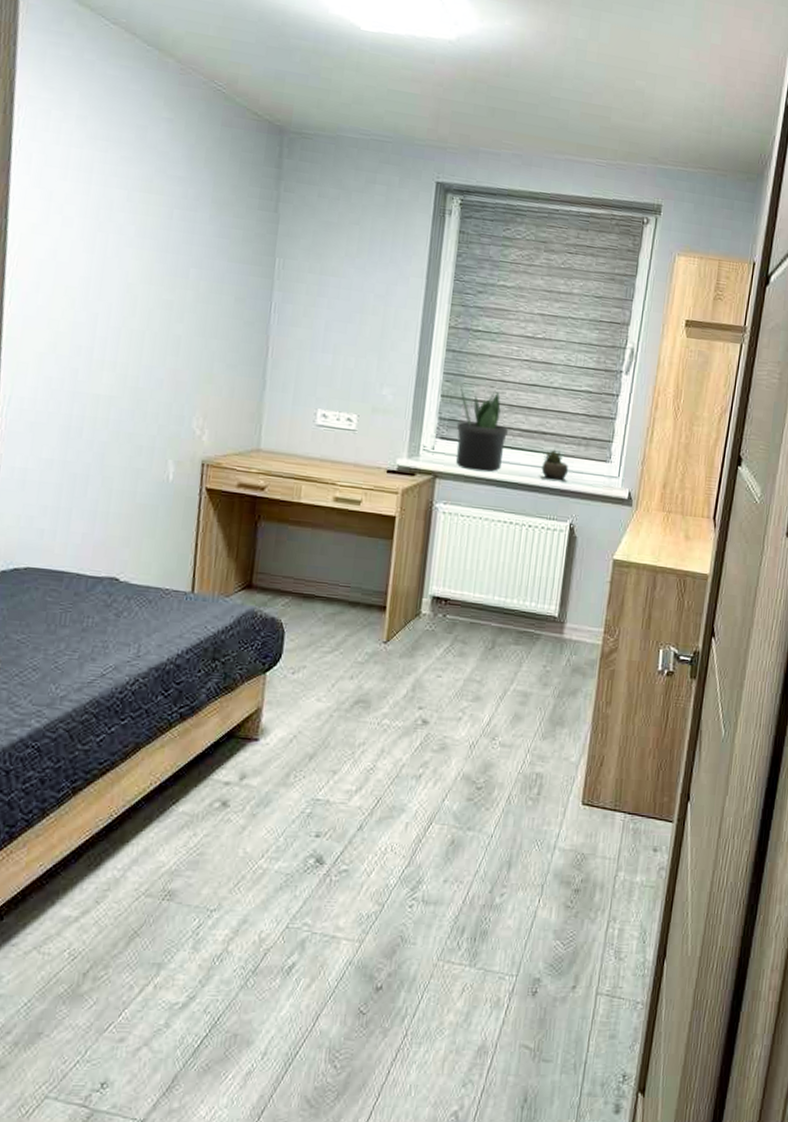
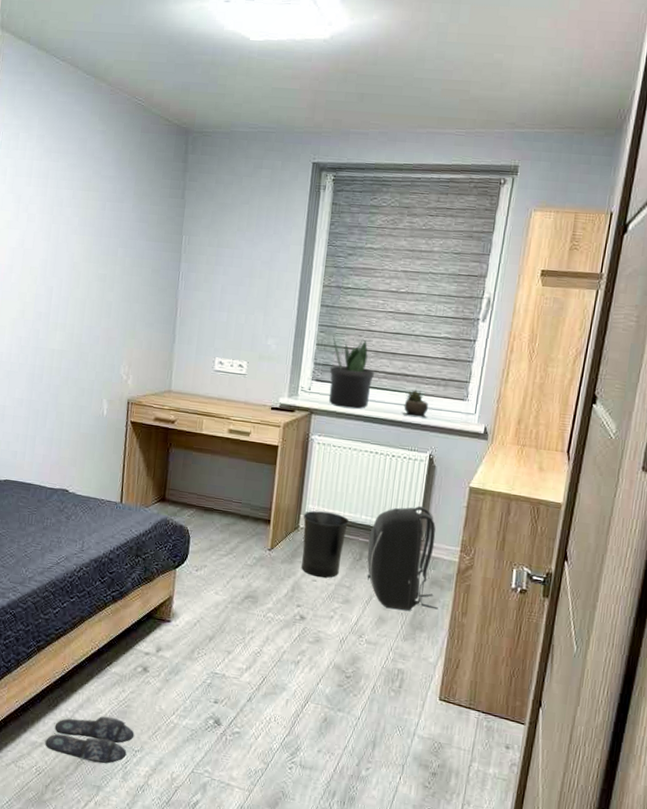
slippers: none [83,871,210,933] -> present [45,716,134,764]
waste bin: none [424,593,480,672] -> present [301,511,349,578]
backpack: none [500,582,580,704] -> present [367,505,438,611]

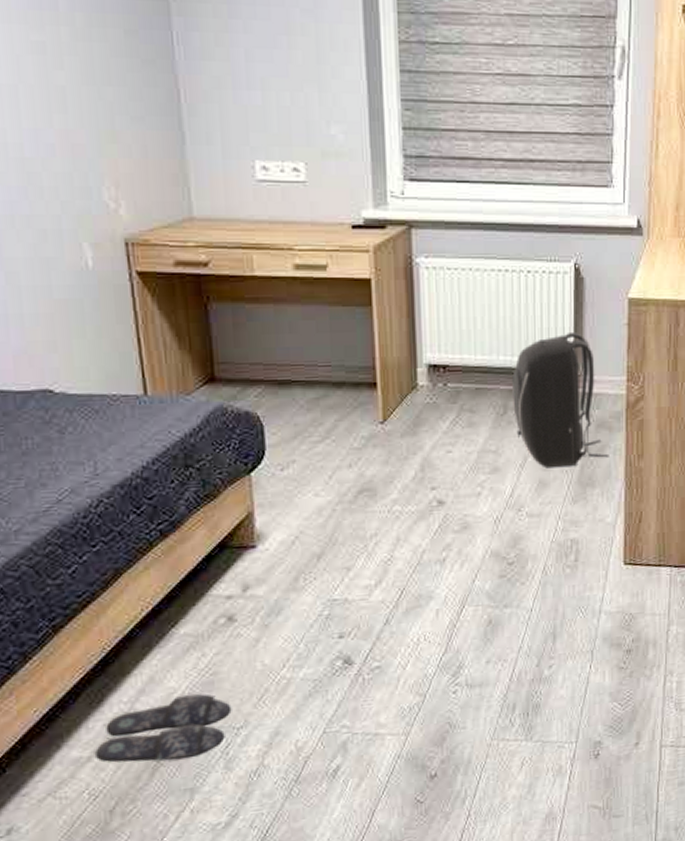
waste bin: present [301,511,349,578] -> none [420,359,484,446]
planter: present [328,335,375,410] -> none [423,113,490,215]
succulent plant: present [400,389,429,419] -> none [530,179,566,217]

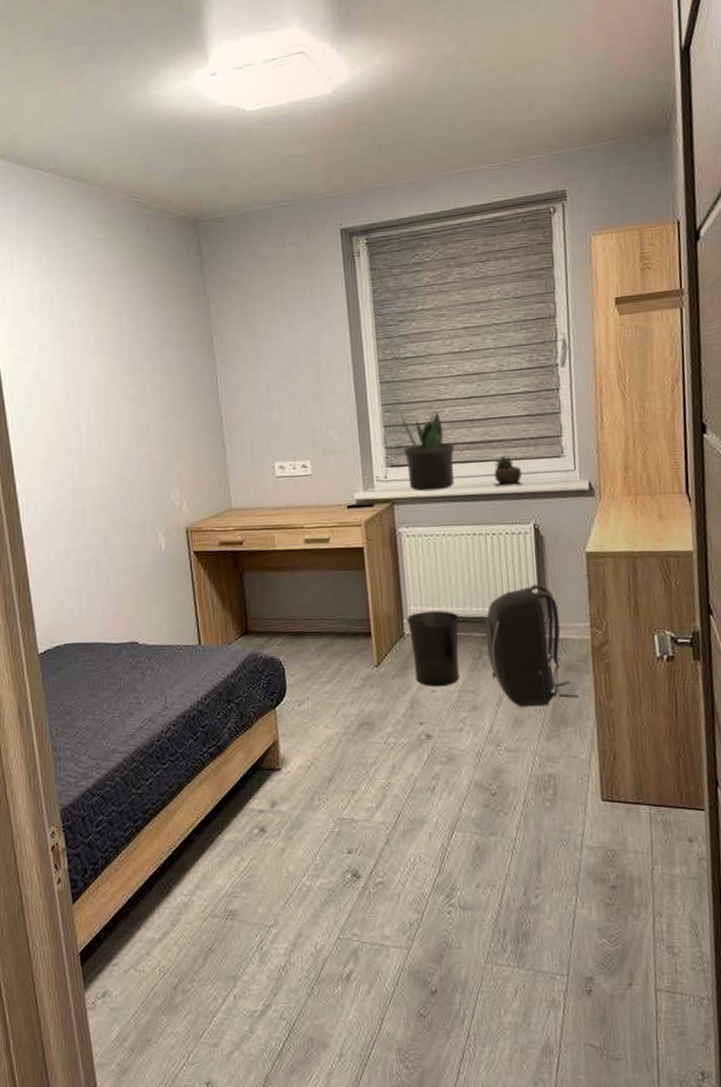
slippers: present [96,694,232,762] -> none [164,893,264,949]
waste bin: none [420,359,484,446] -> present [406,611,460,686]
planter: none [423,113,490,215] -> present [399,410,455,492]
succulent plant: none [530,179,566,217] -> present [492,455,523,487]

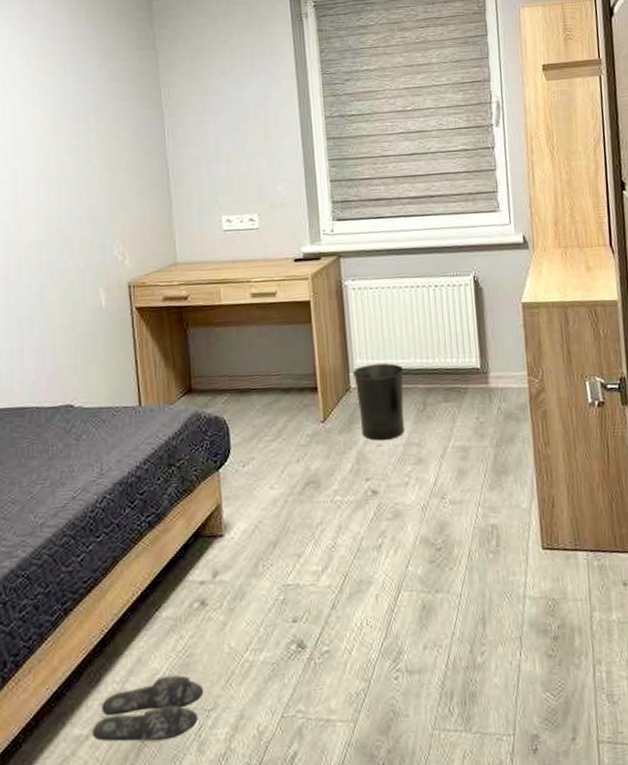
slippers: none [164,893,264,949] -> present [93,675,204,741]
planter: present [399,410,455,492] -> none [345,166,399,245]
backpack: present [484,584,579,706] -> none [428,334,519,457]
succulent plant: present [492,455,523,487] -> none [434,209,463,241]

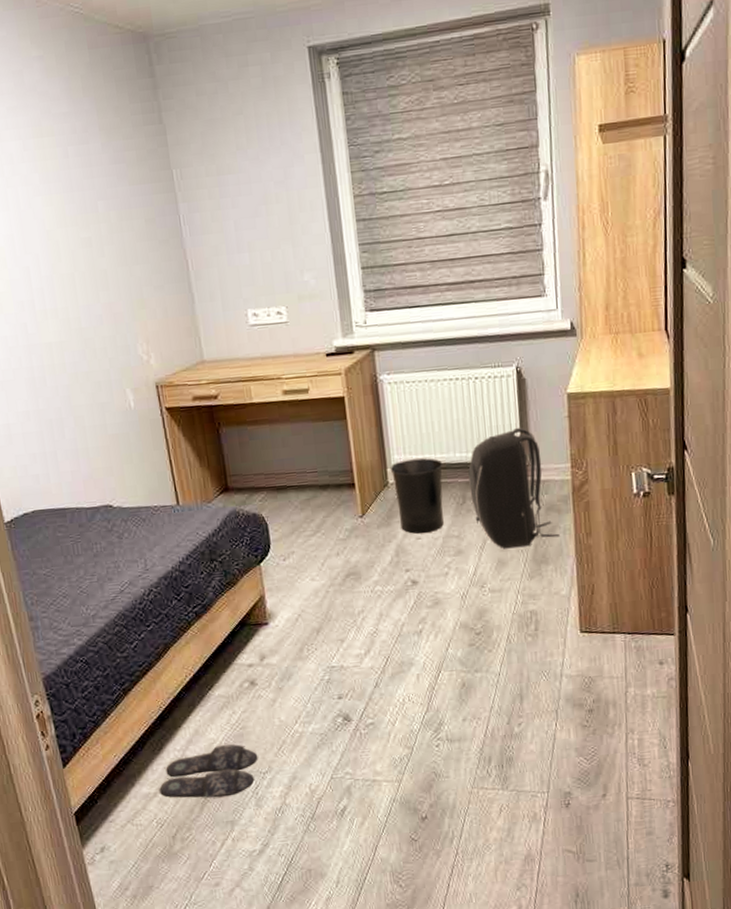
backpack: none [428,334,519,457] -> present [468,427,560,548]

